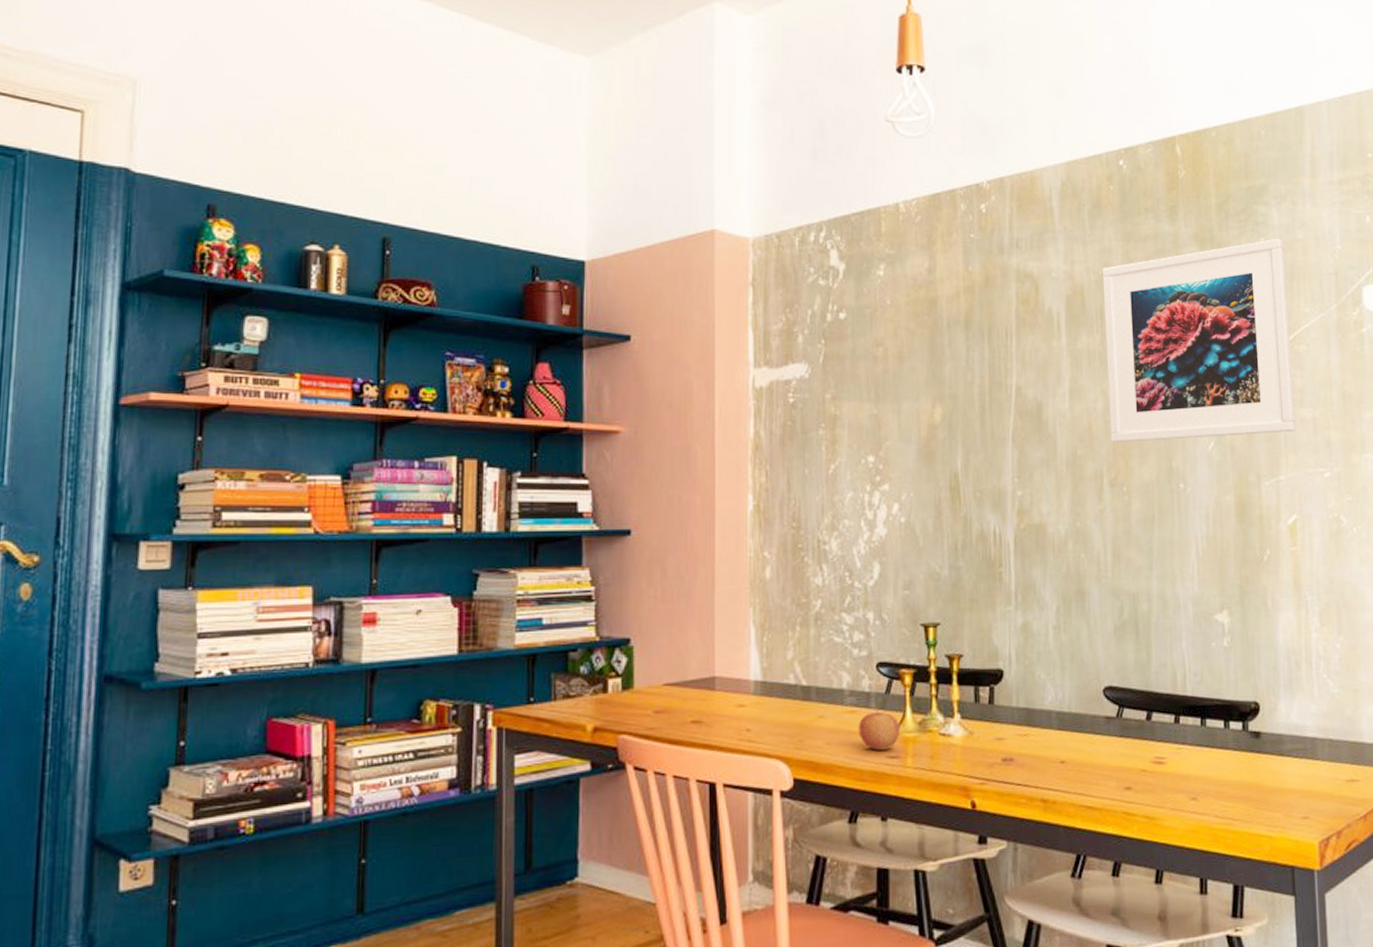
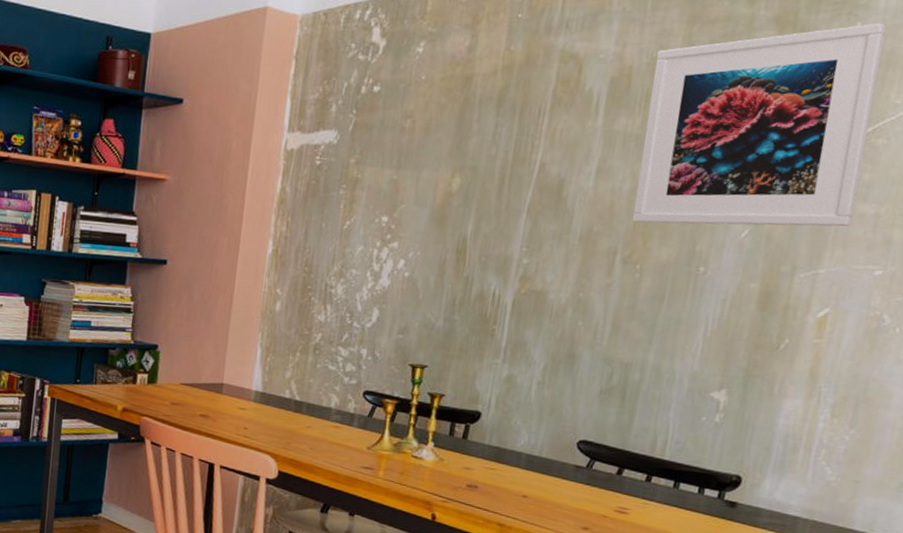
apple: present [858,707,901,750] -> none [339,426,378,461]

